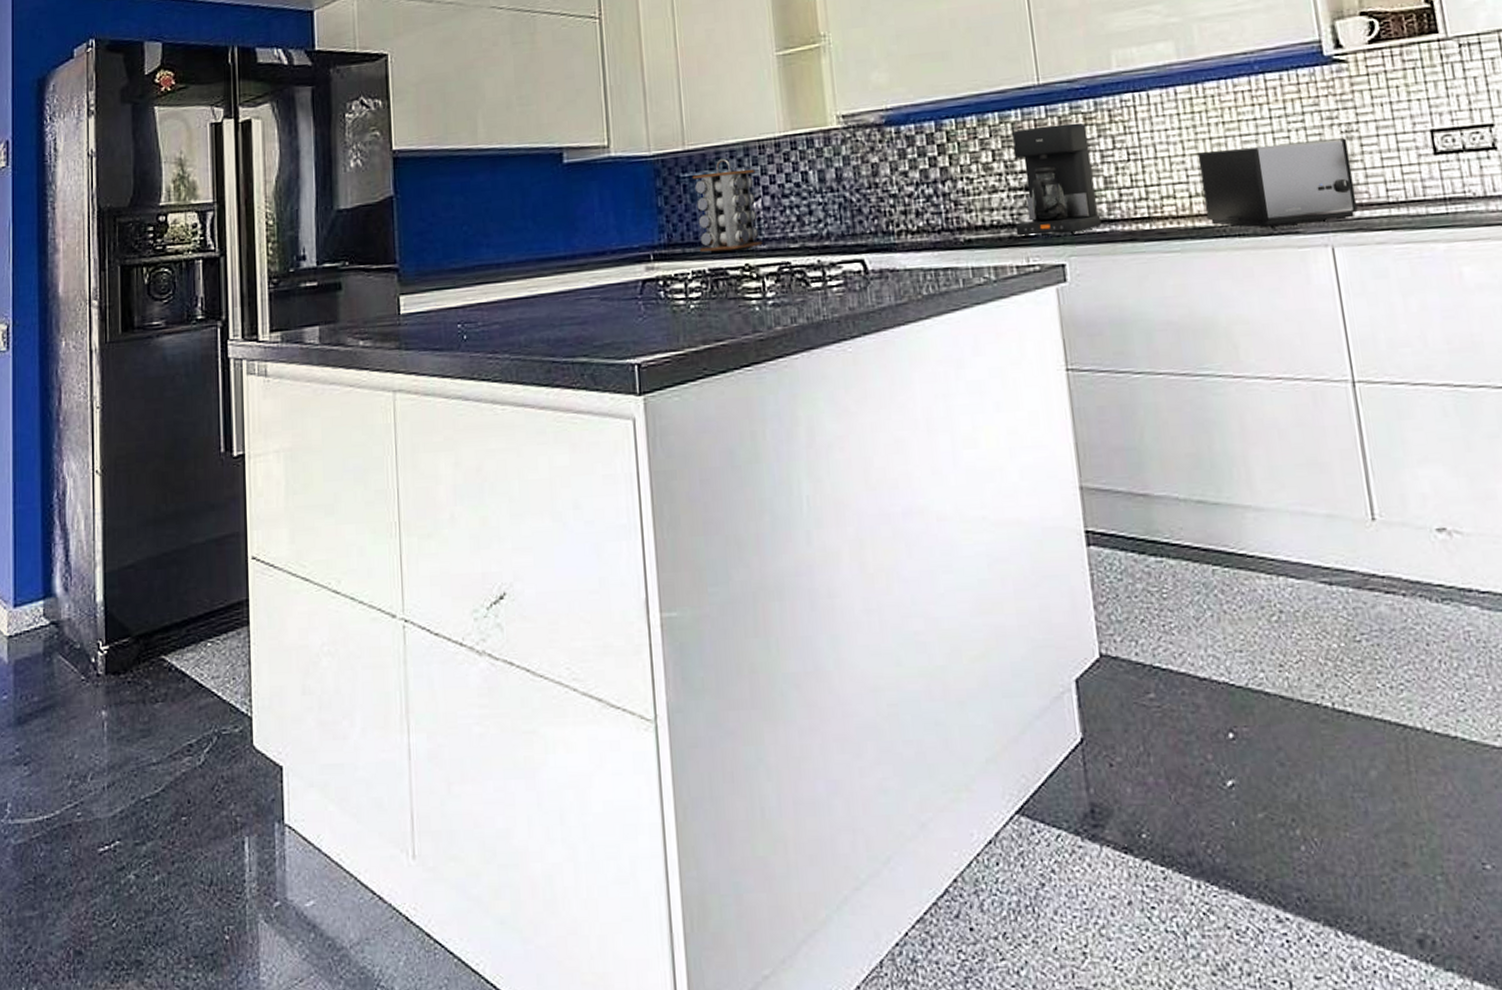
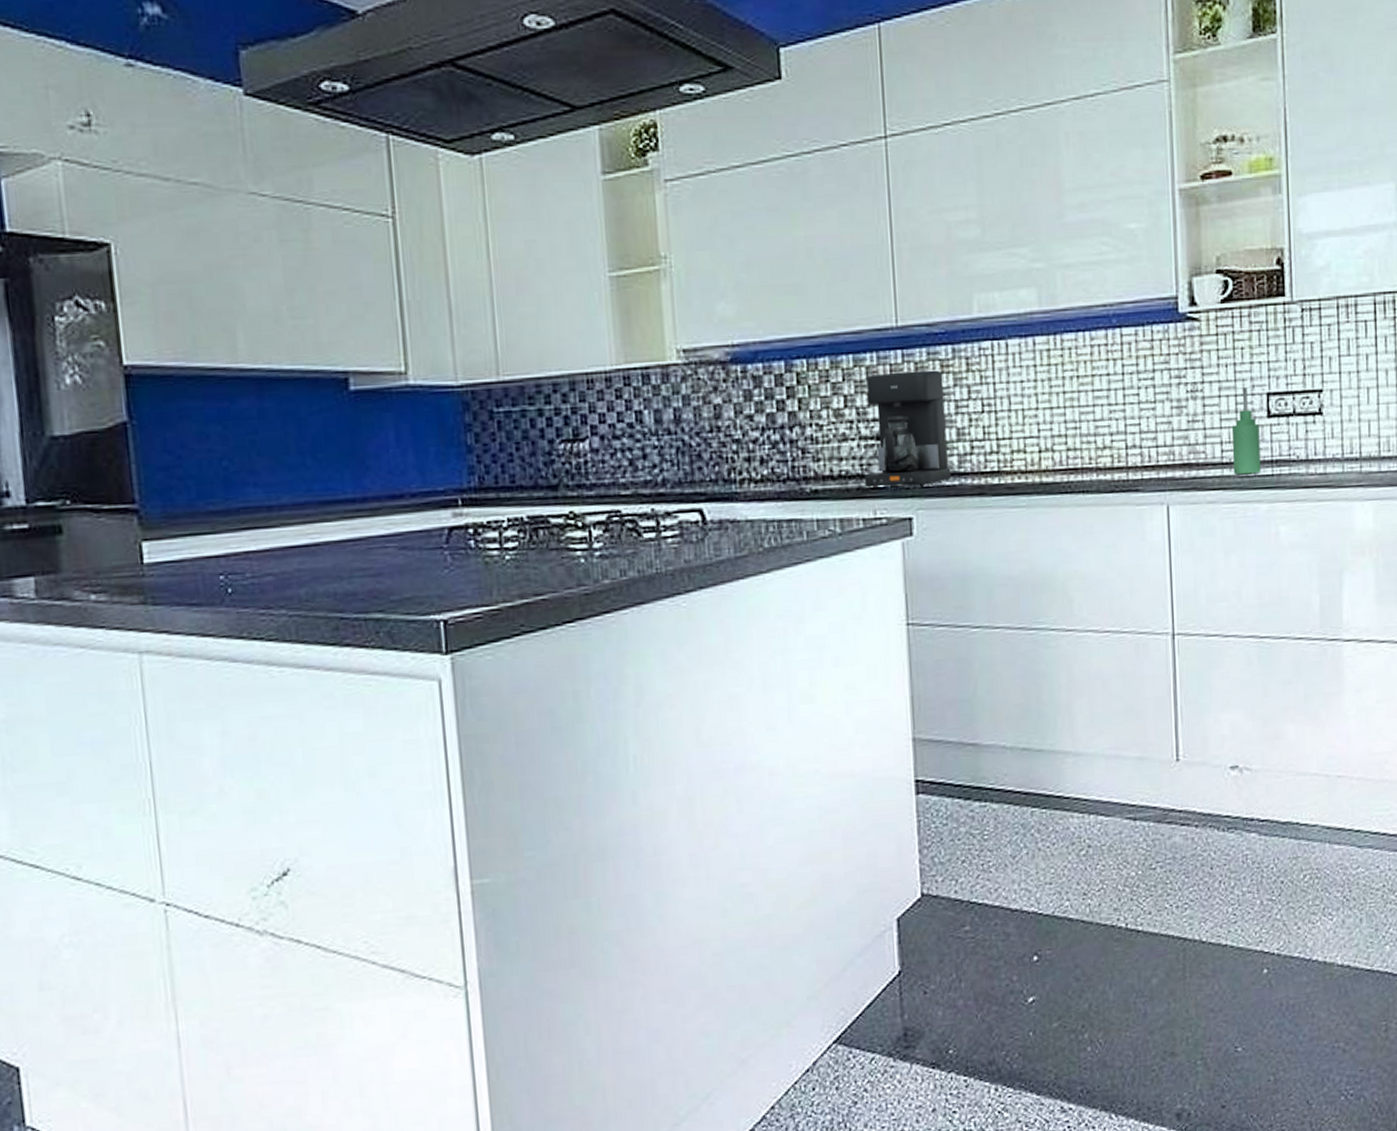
spice rack: present [692,158,763,253] -> none [508,392,590,499]
toaster: present [1197,138,1358,228] -> none [1050,398,1194,485]
soap dispenser: none [1394,125,1434,214] -> present [1231,387,1261,475]

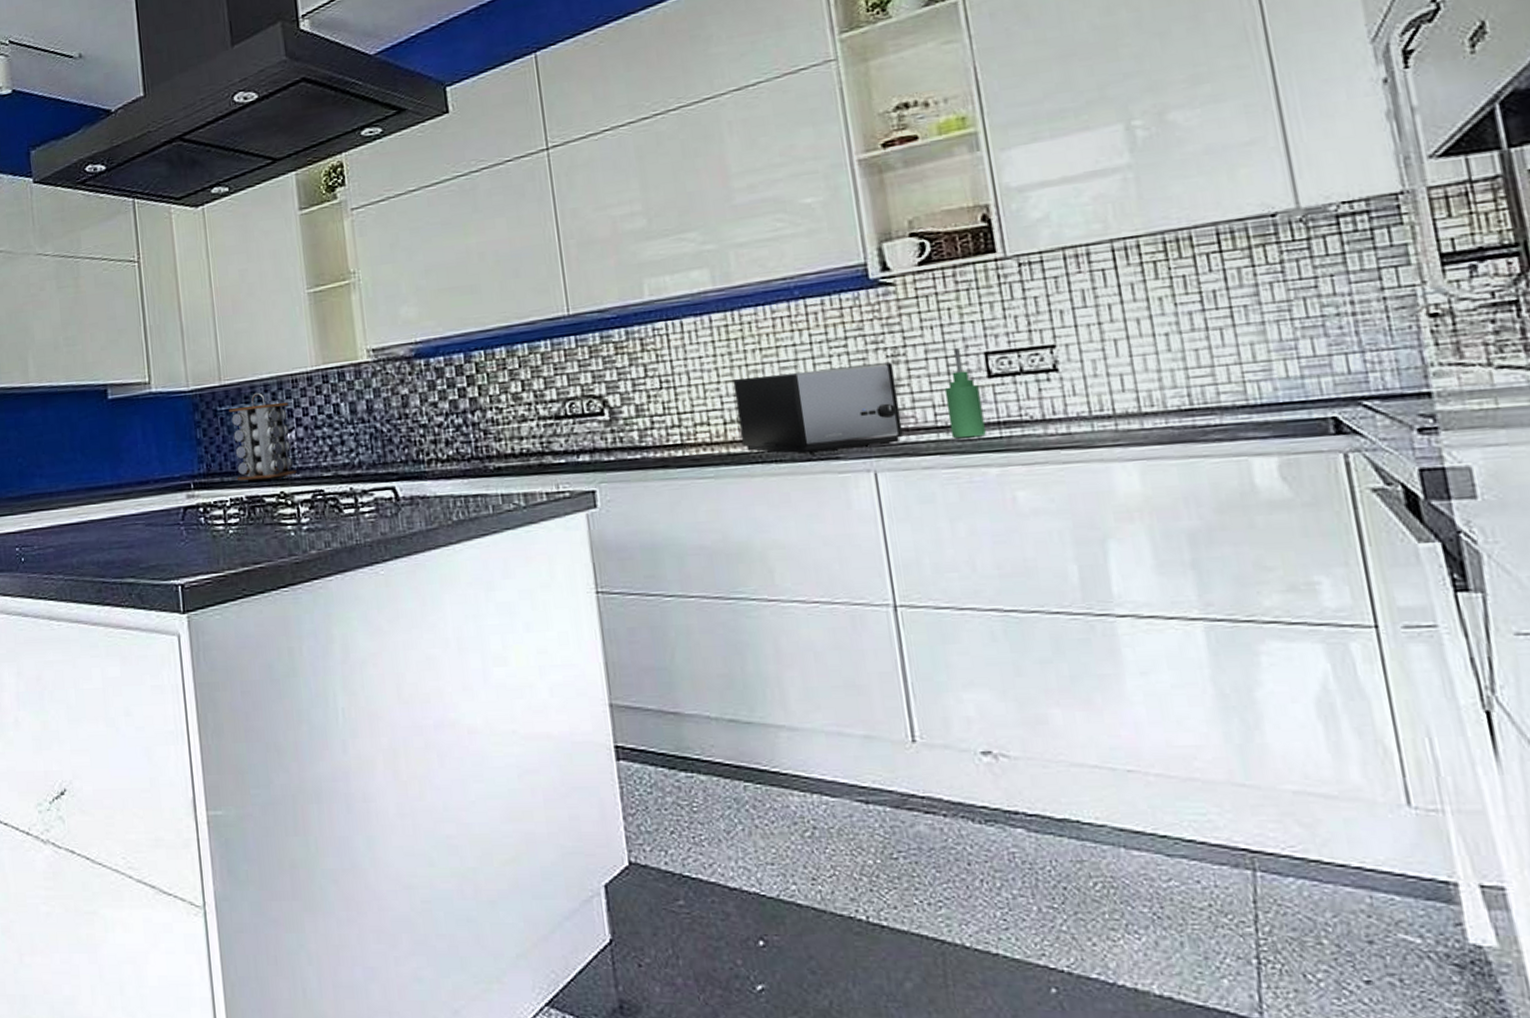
spice rack: none [508,392,590,499] -> present [228,392,297,482]
coffee maker: present [864,370,951,489] -> none [541,352,633,464]
toaster: none [1050,398,1194,485] -> present [733,362,903,454]

